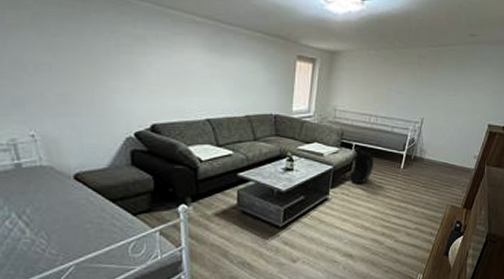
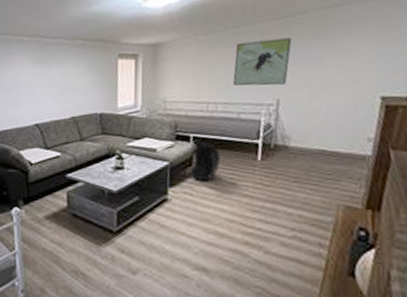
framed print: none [393,63,440,106] -> present [233,37,292,86]

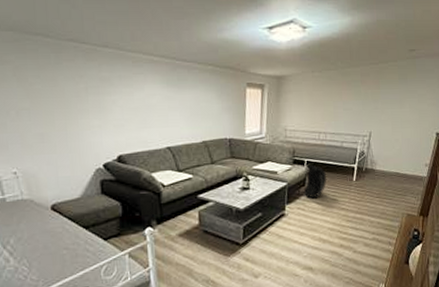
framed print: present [233,37,292,86] -> none [339,81,383,120]

